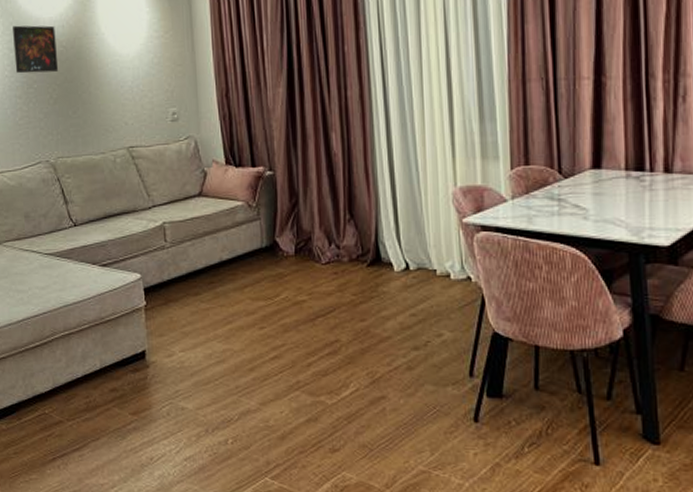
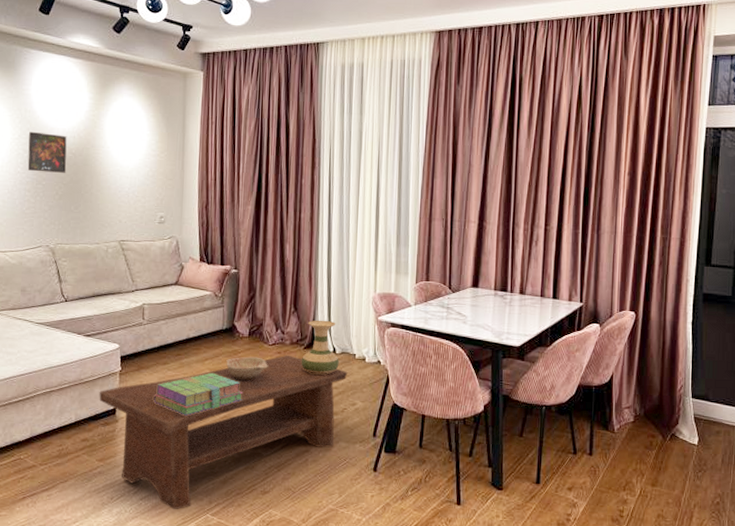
coffee table: none [124,275,428,473] -> present [99,355,348,510]
stack of books: none [187,302,296,357] -> present [153,372,243,416]
decorative bowl: none [270,280,323,309] -> present [226,356,268,380]
vase: none [364,227,415,299] -> present [301,320,339,375]

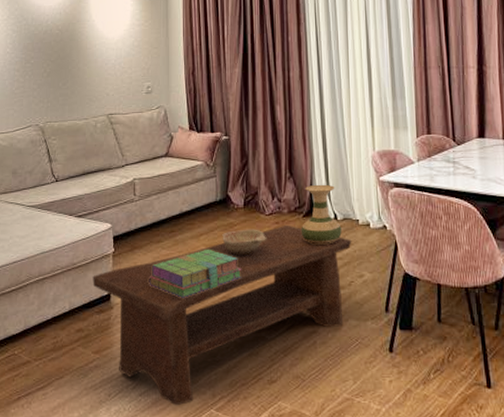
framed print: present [27,131,67,173] -> none [16,11,54,51]

